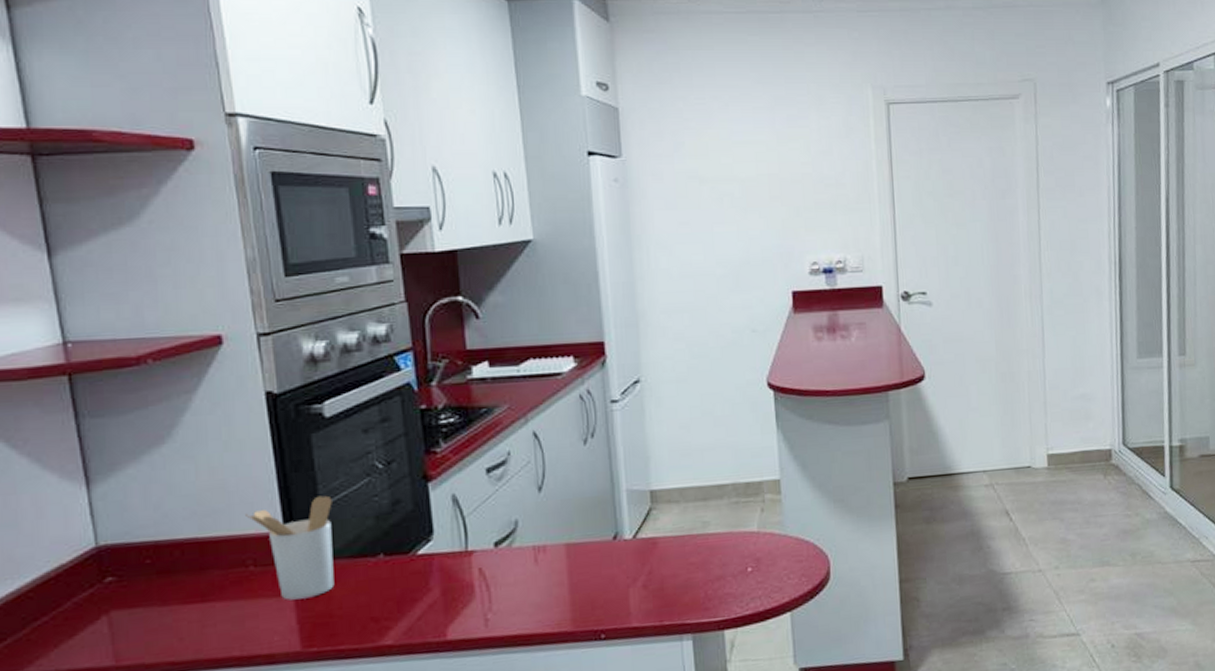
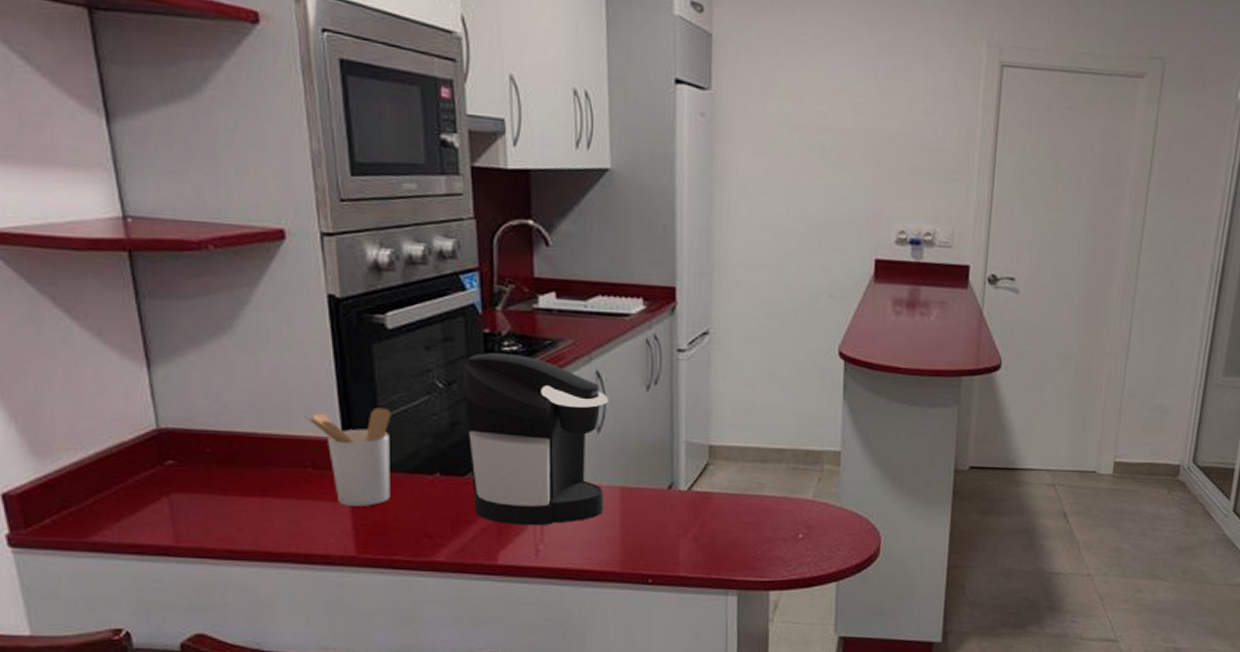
coffee maker: none [402,426,551,597] -> present [463,353,608,526]

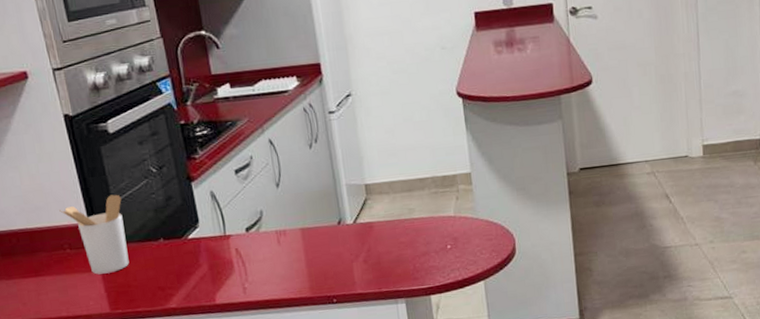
coffee maker: present [463,353,608,526] -> none [169,136,291,271]

